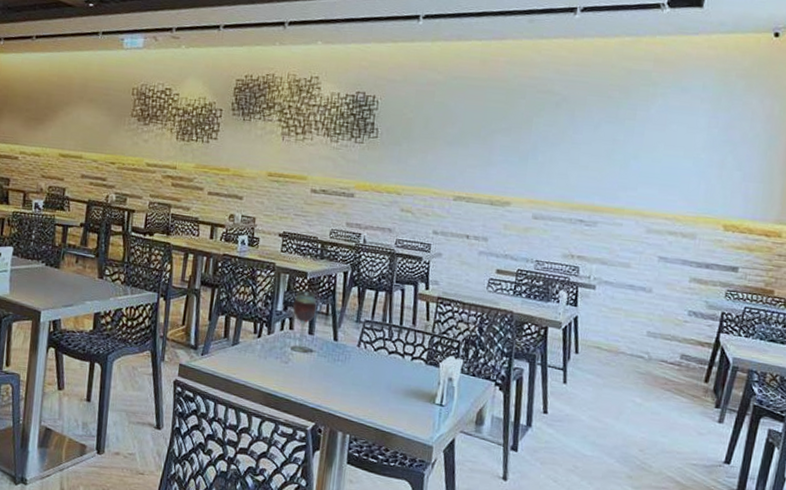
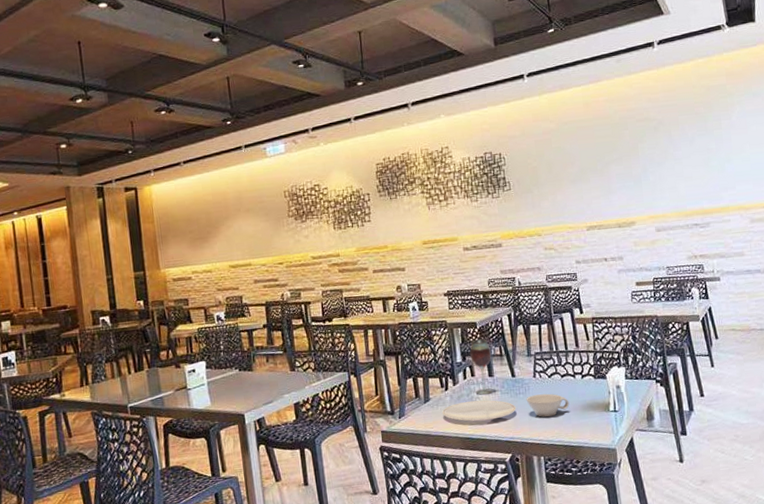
plate: none [248,354,331,382] -> present [441,400,516,422]
cup: none [344,365,392,393] -> present [526,393,570,417]

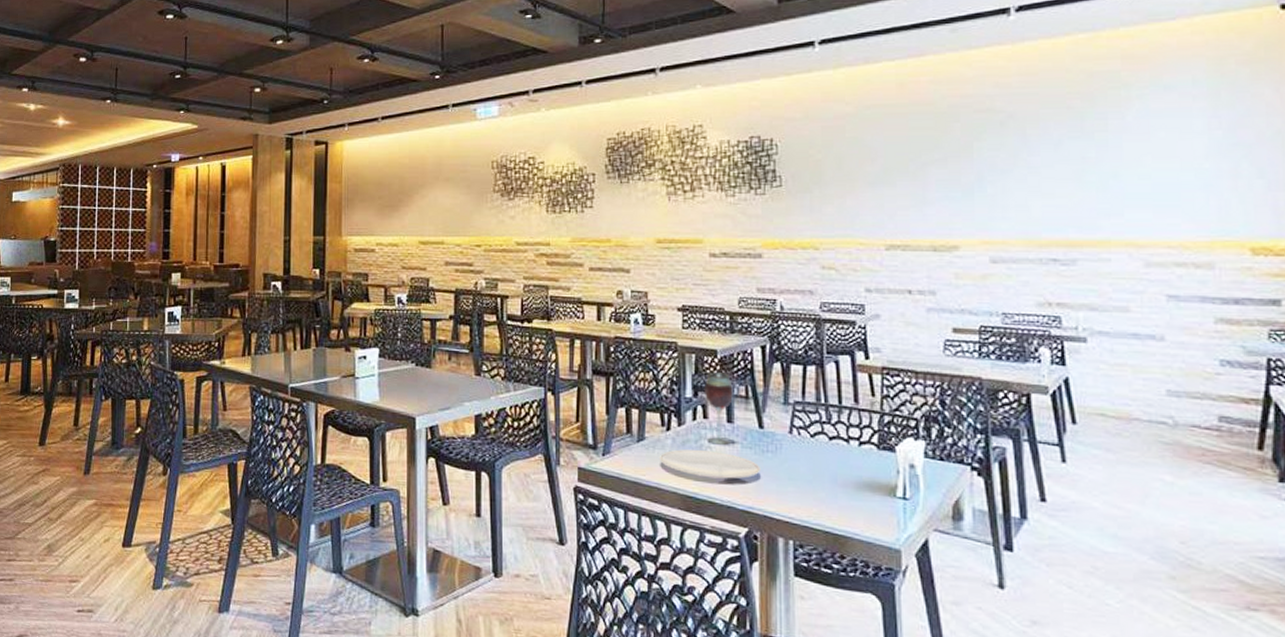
cup: present [526,393,570,417] -> none [776,456,838,489]

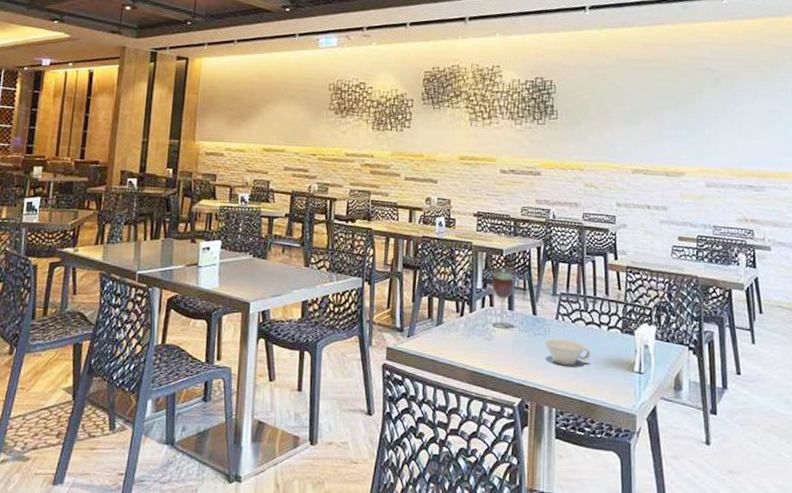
plate: present [659,449,761,479] -> none [453,332,533,358]
cup: none [776,456,838,489] -> present [545,338,591,365]

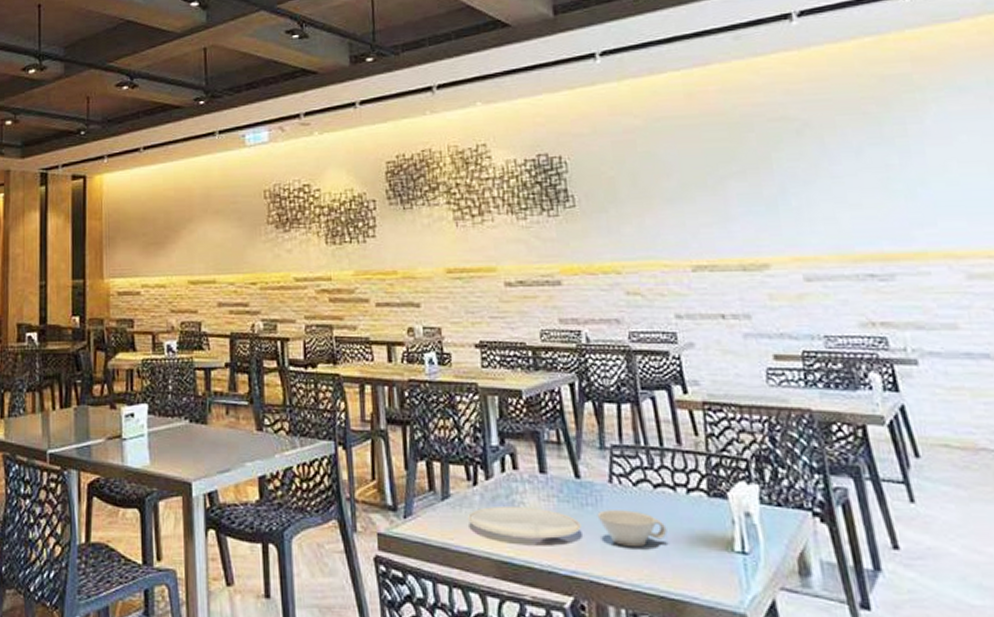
plate: none [453,332,533,358] -> present [467,505,582,539]
wineglass: present [492,268,514,329] -> none [511,416,545,499]

